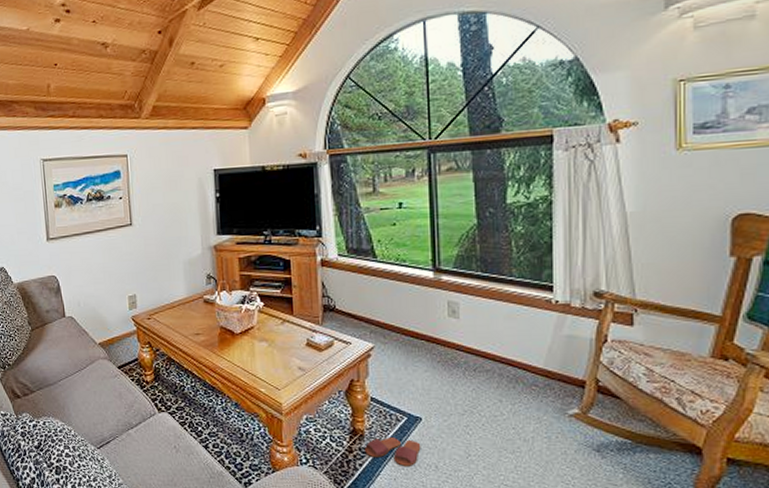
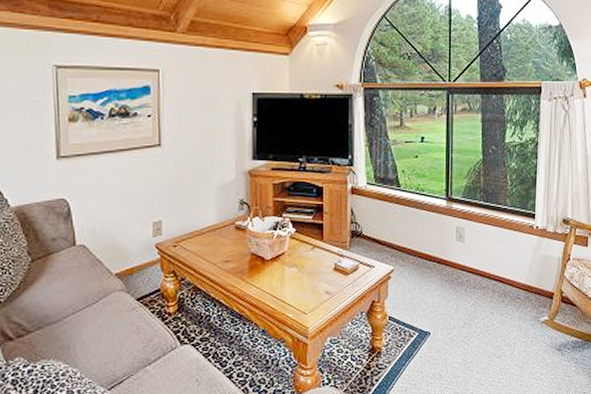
slippers: present [365,436,421,466] -> none [381,351,429,378]

